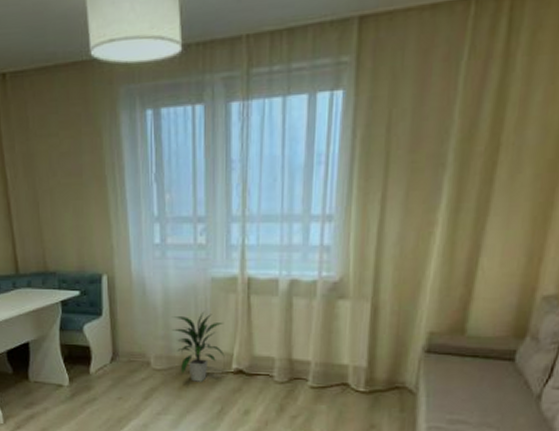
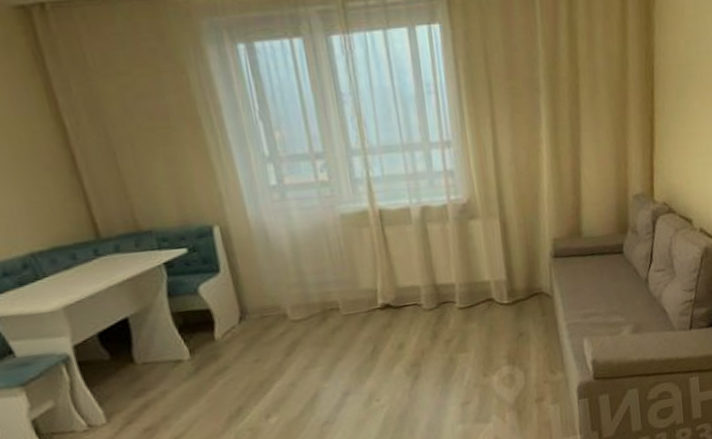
indoor plant: present [173,311,225,382] -> none [305,250,369,326]

